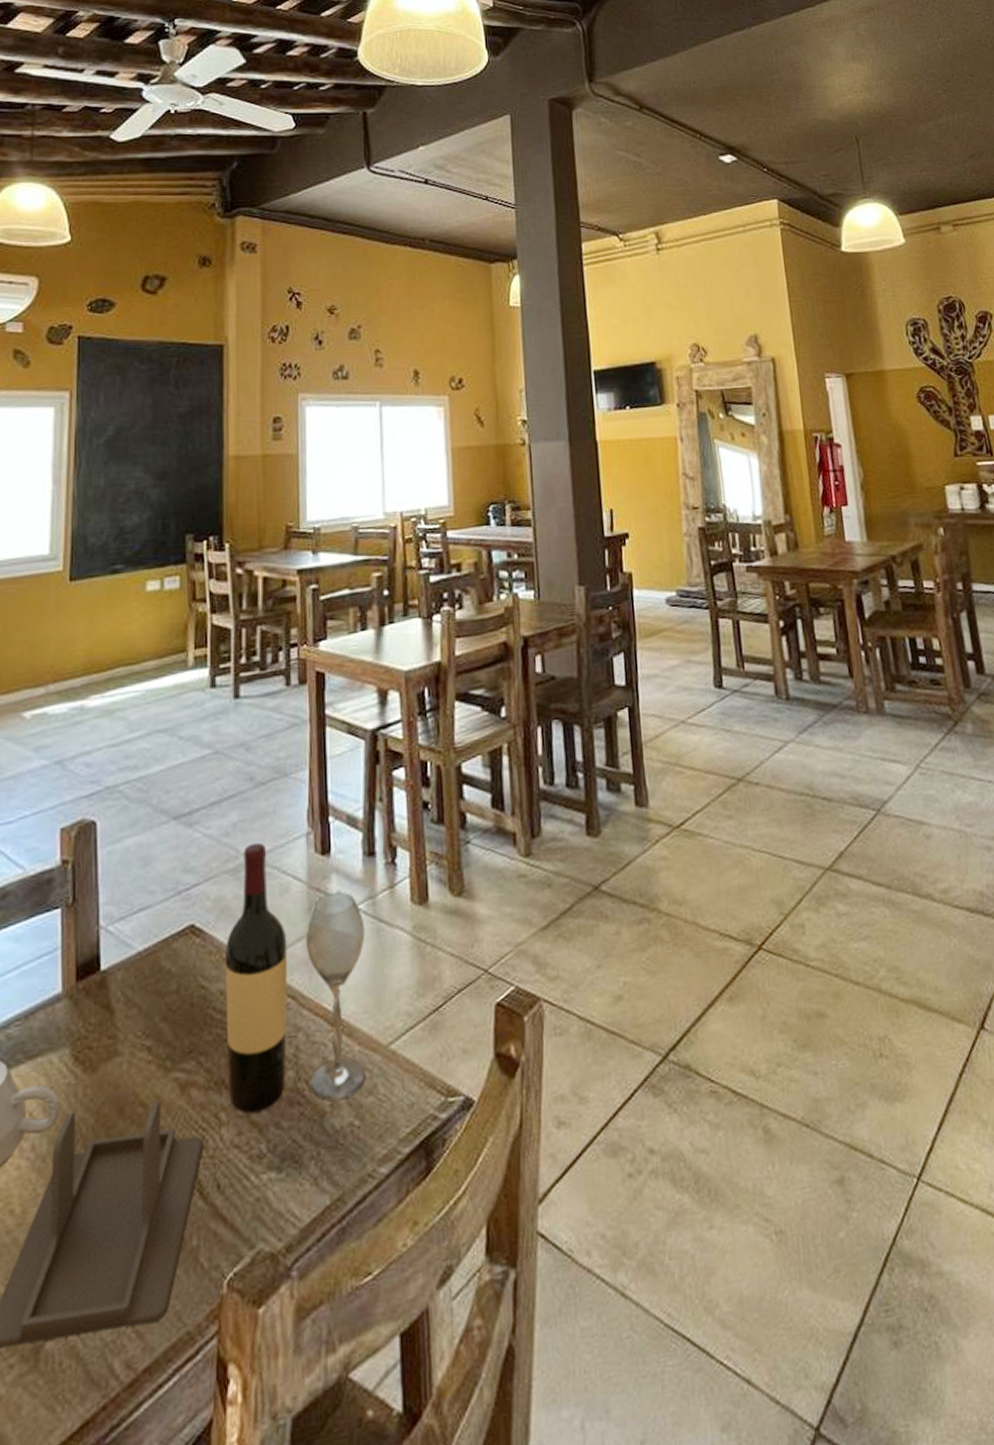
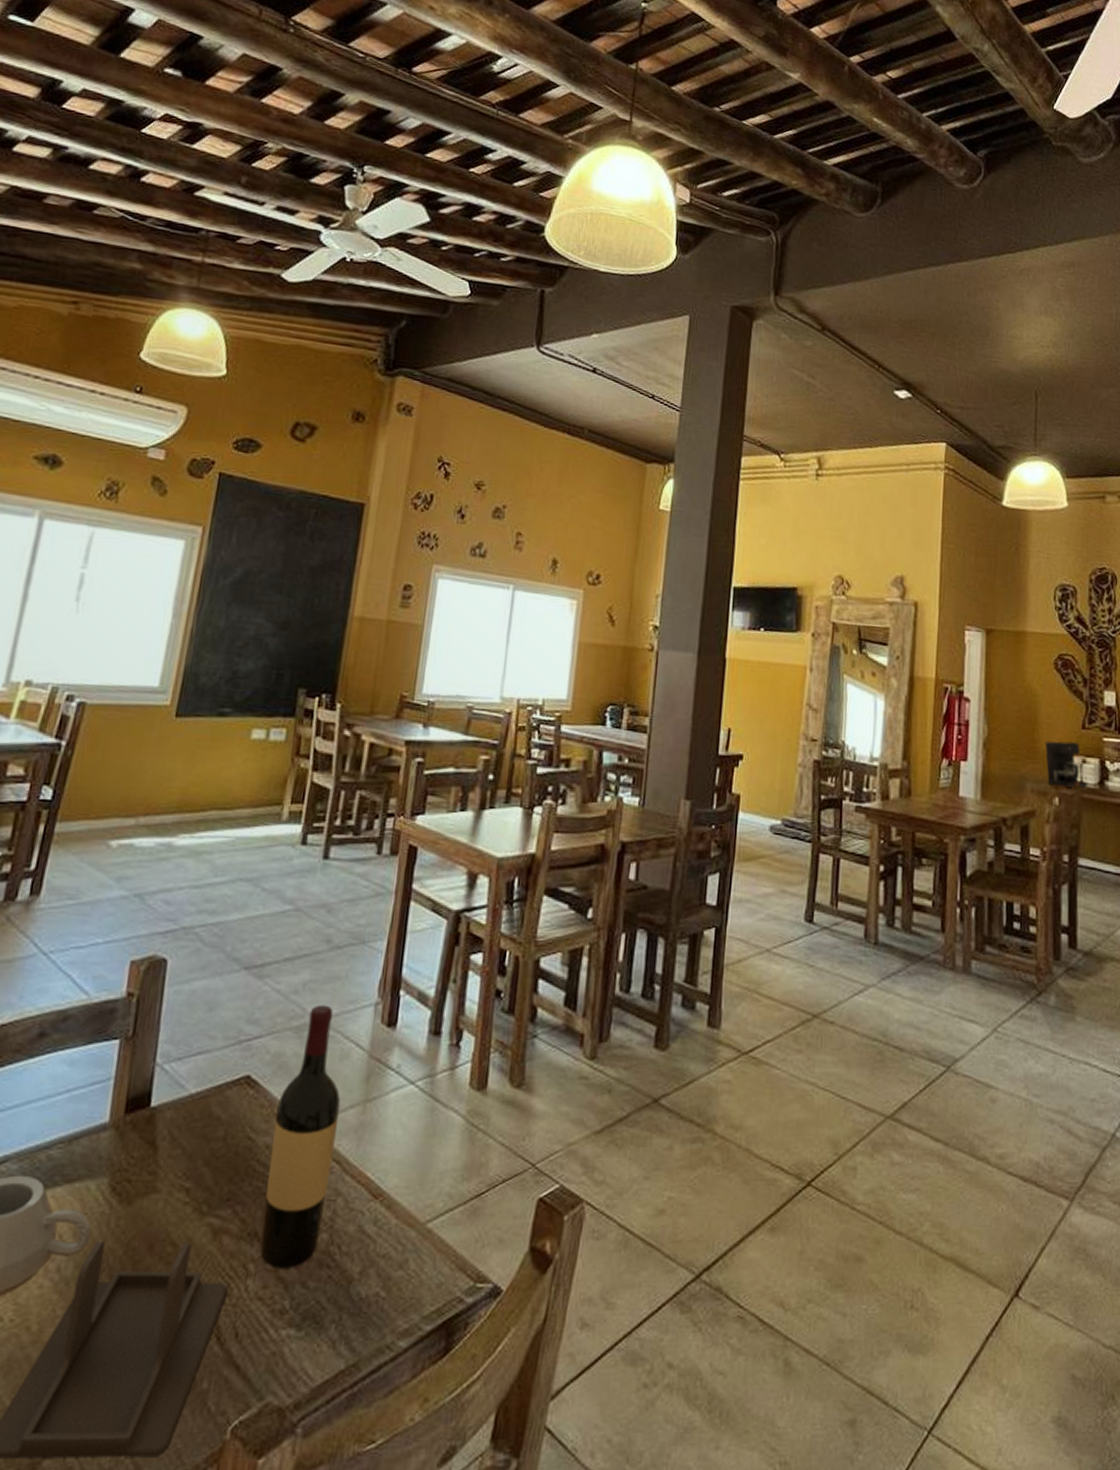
wineglass: present [305,891,366,1101] -> none [343,1065,420,1269]
coffee maker: none [921,471,969,517] -> present [1045,741,1087,789]

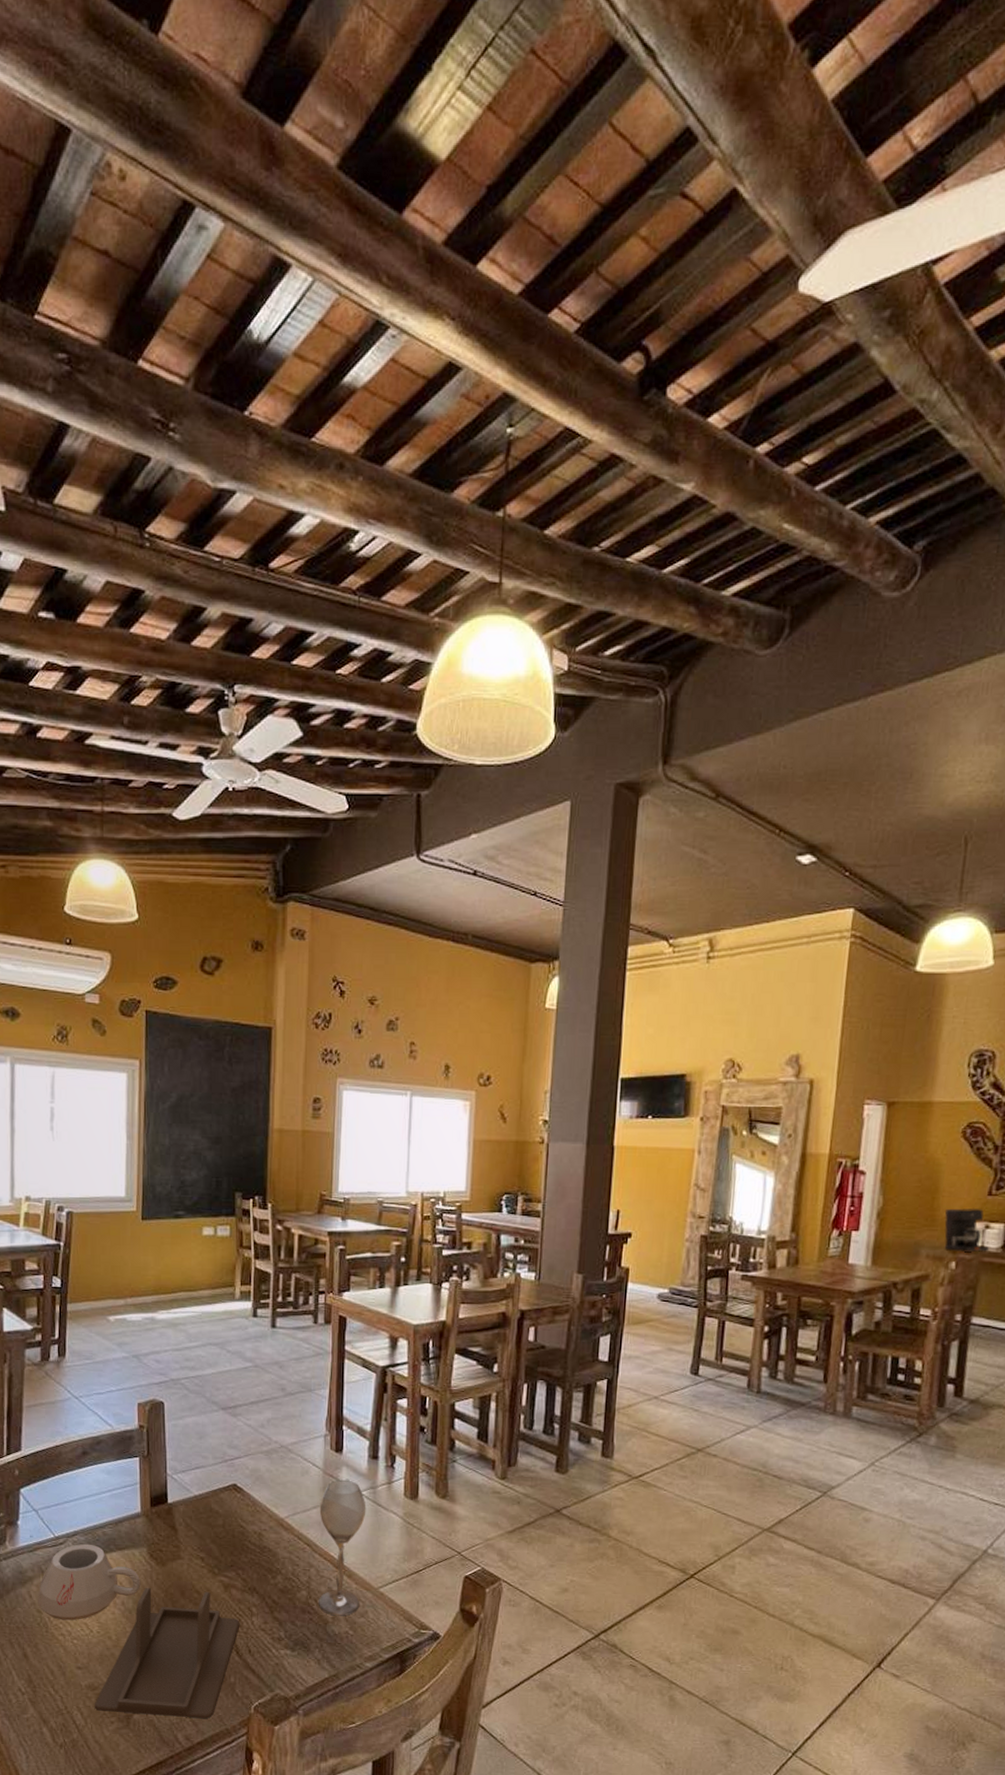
wine bottle: present [260,1004,341,1268] -> none [258,1435,306,1612]
wineglass: none [343,1065,420,1269] -> present [319,1479,367,1616]

